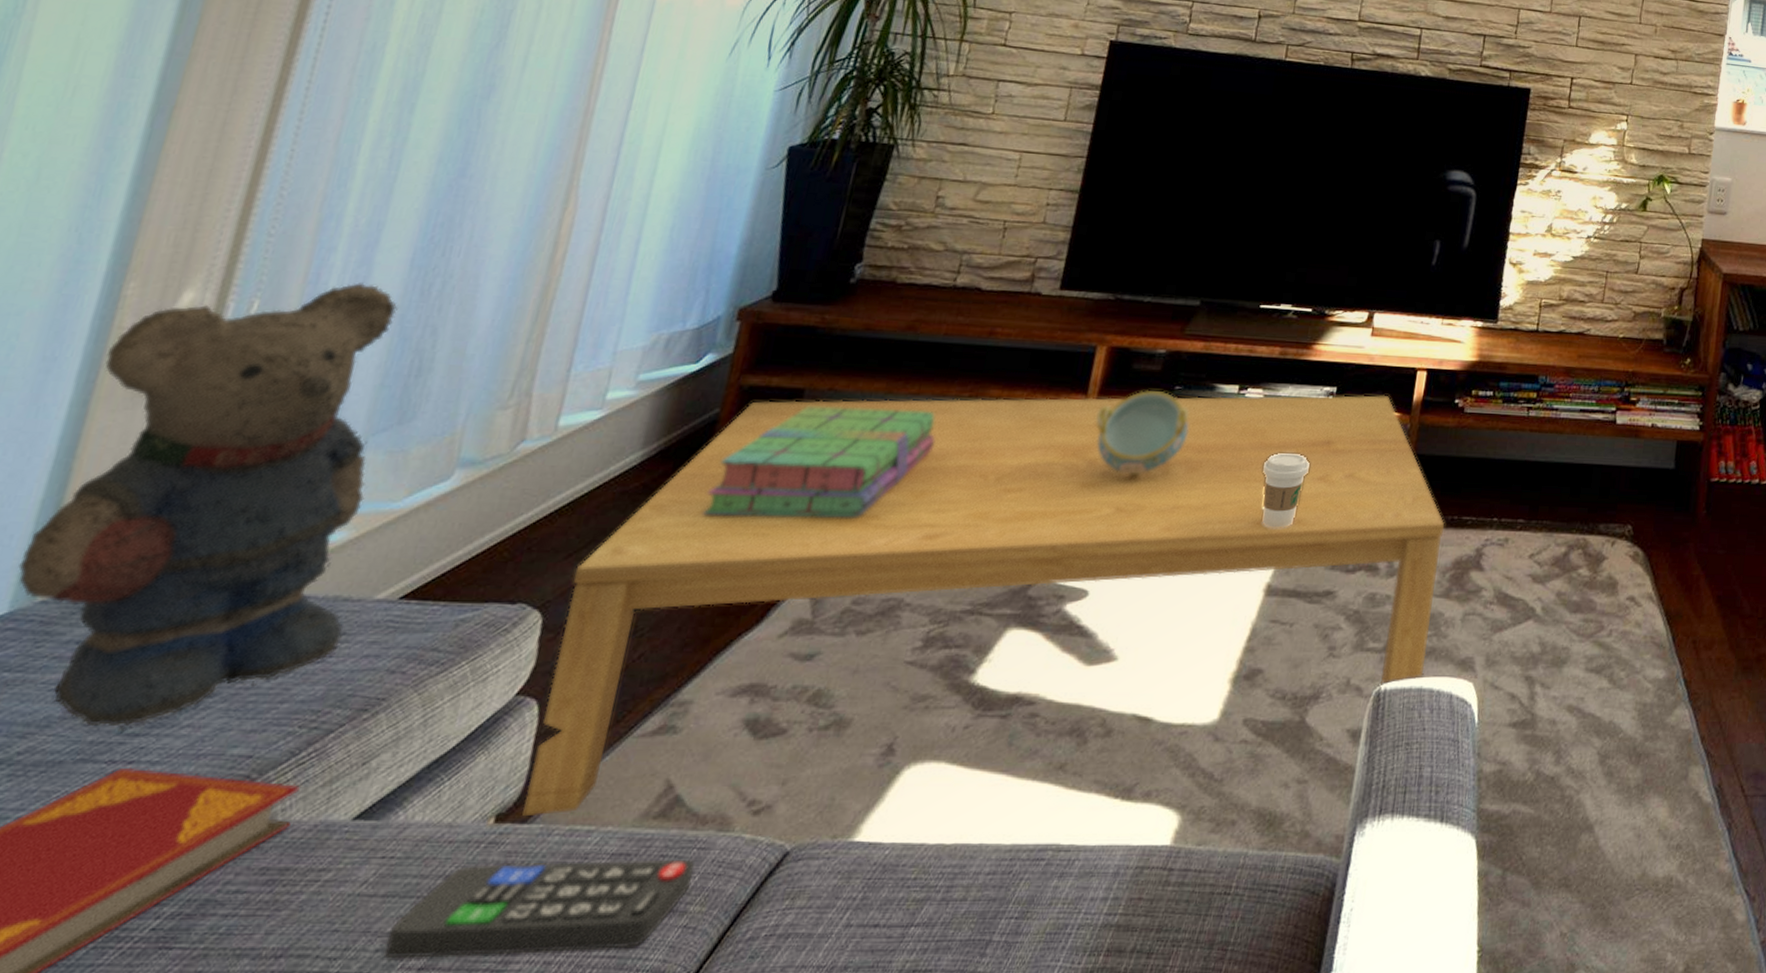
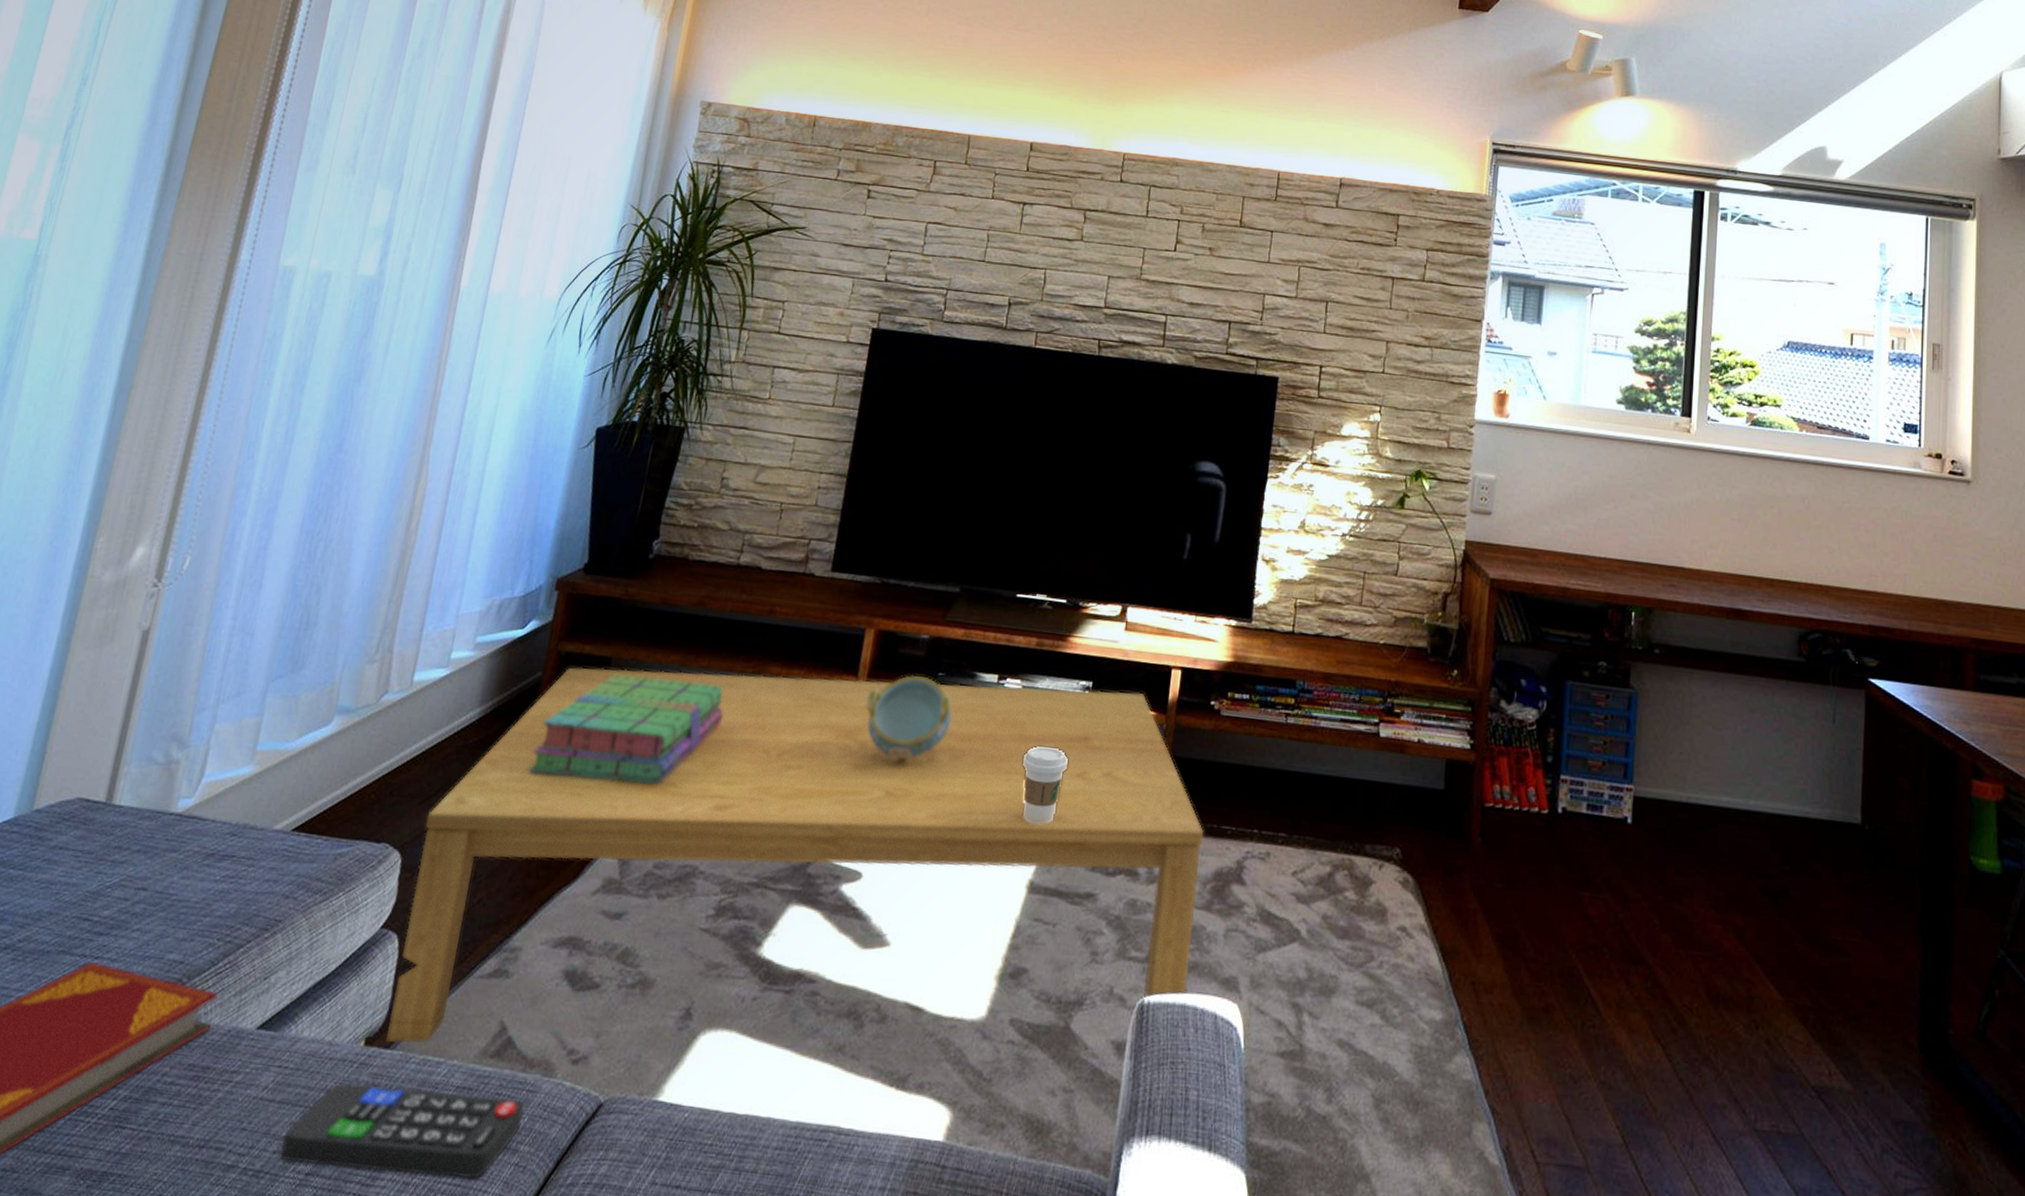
teddy bear: present [18,283,398,727] -> none [21,544,292,926]

